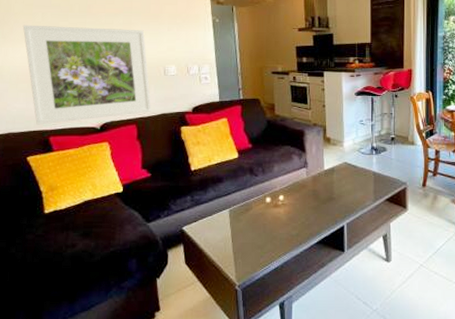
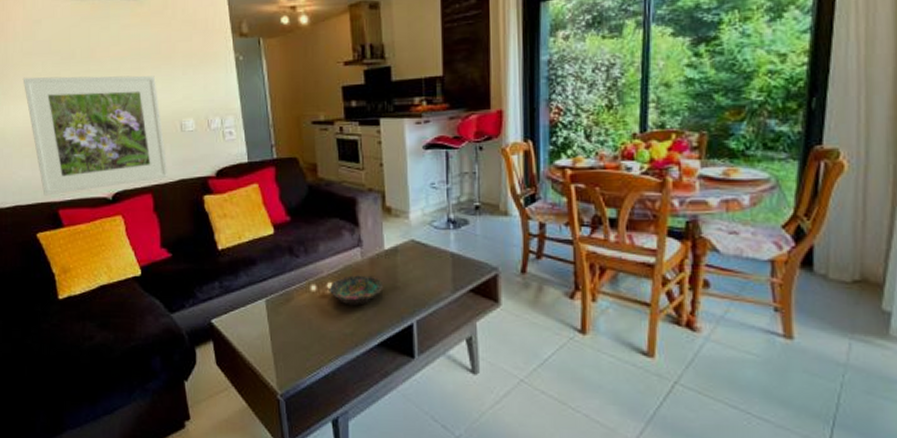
bowl: none [280,189,323,213] -> present [329,275,384,306]

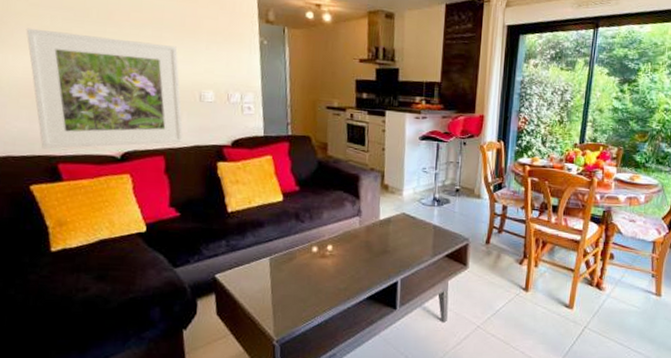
bowl: present [329,275,384,306] -> none [328,240,377,265]

